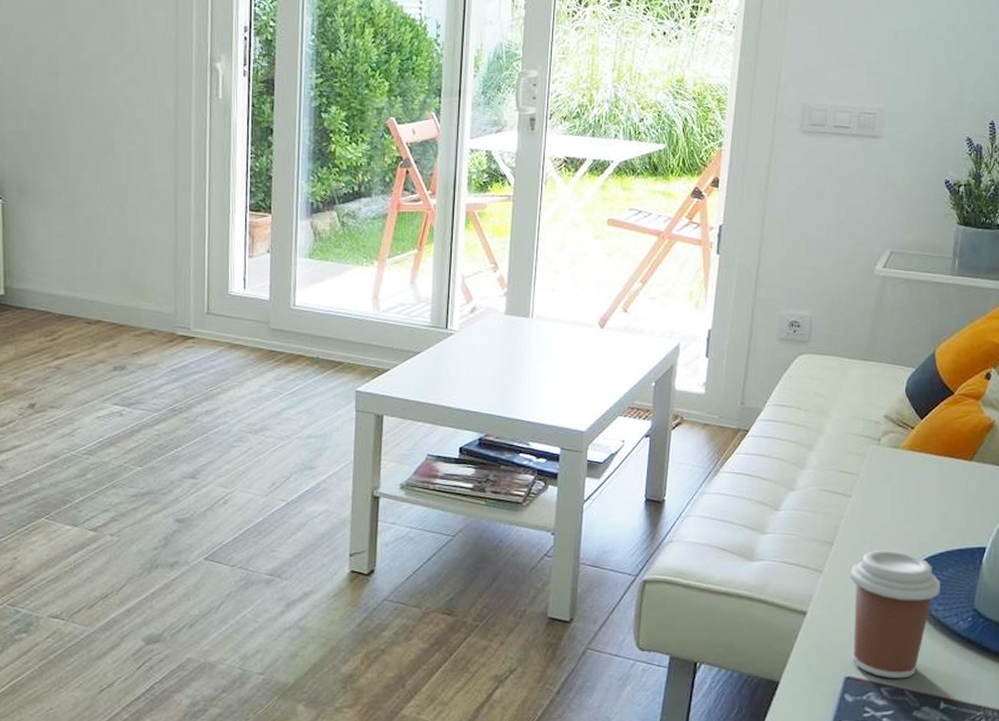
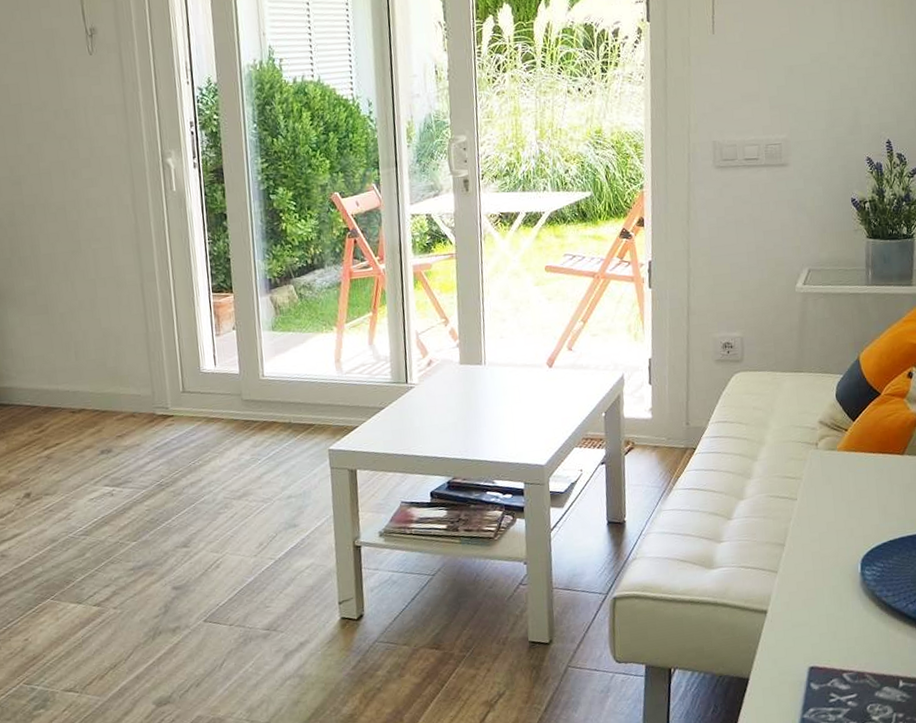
coffee cup: present [850,550,940,679] -> none [803,545,888,664]

